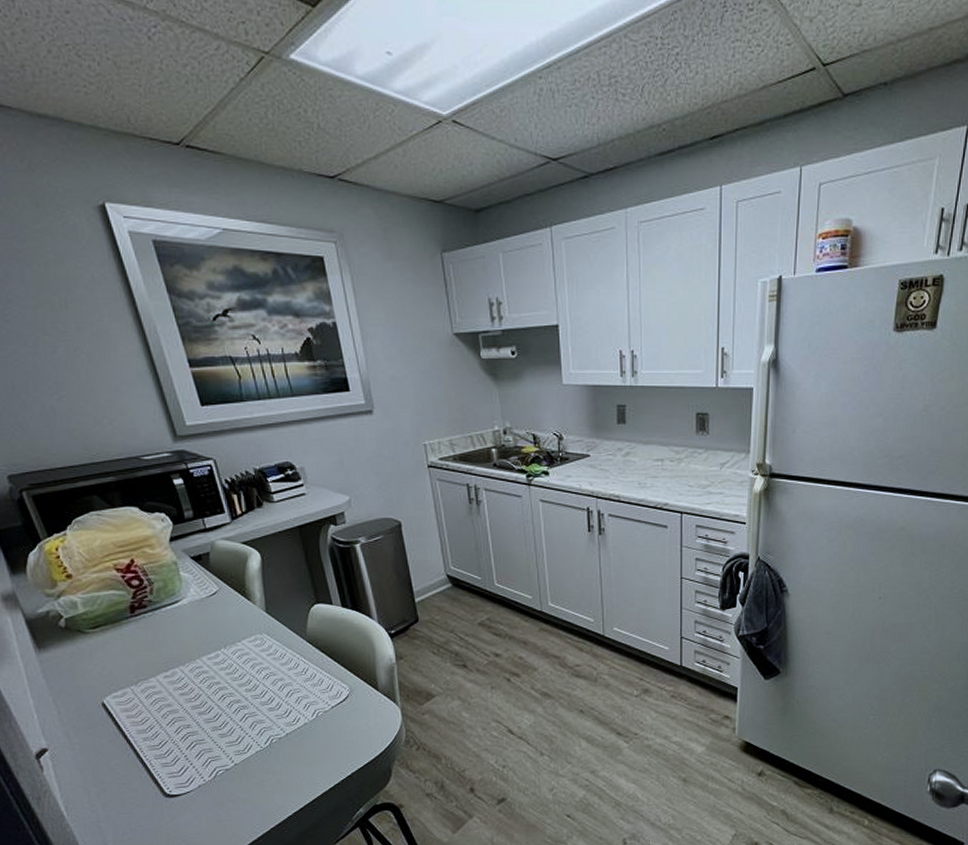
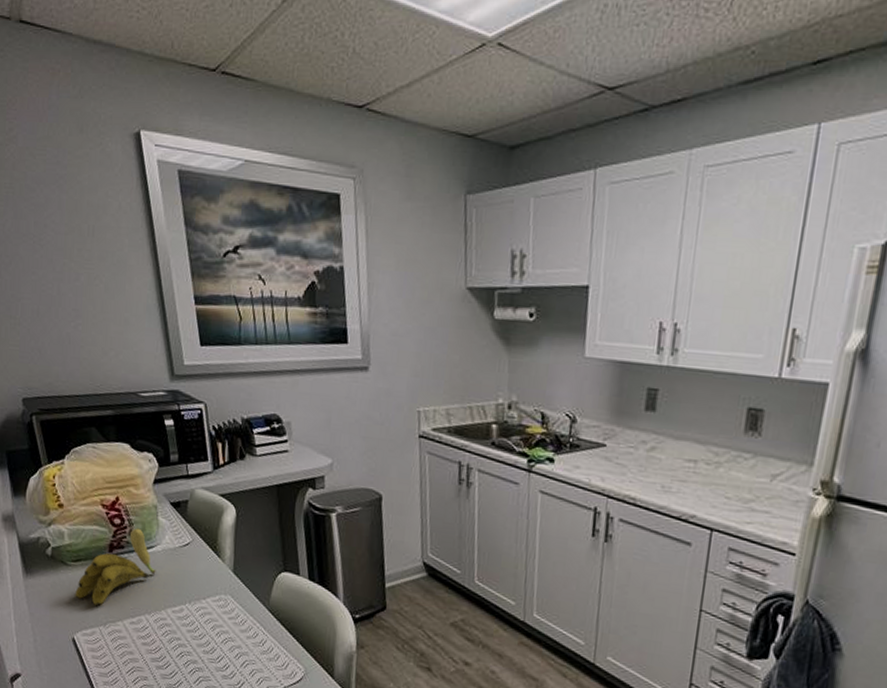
banana: none [98,586,185,667] -> present [75,528,156,606]

